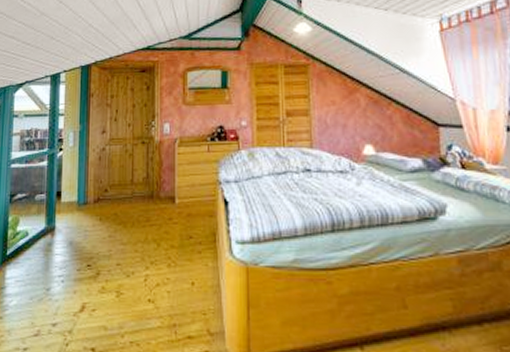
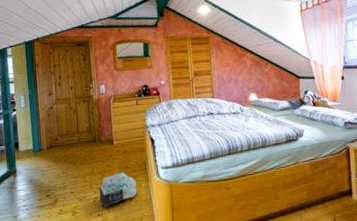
backpack: none [152,243,202,292] -> present [99,172,137,209]

